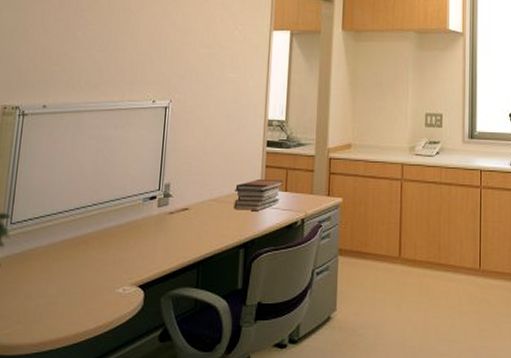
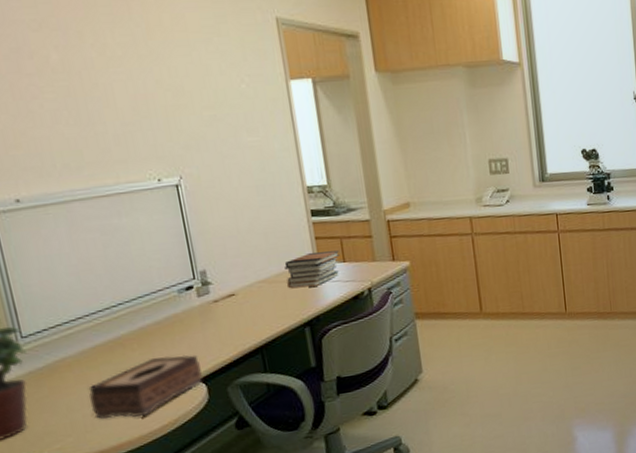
tissue box: none [44,258,144,315] -> present [88,354,203,419]

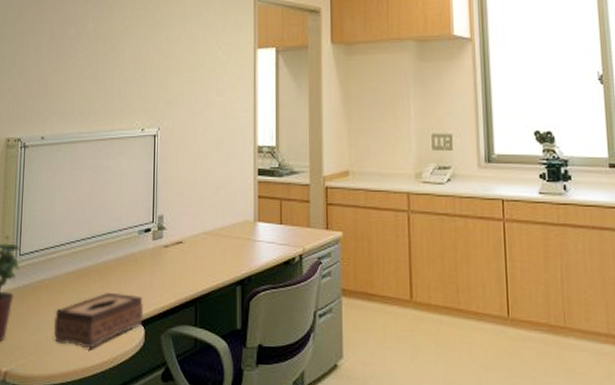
book stack: present [284,250,339,289] -> none [228,211,277,245]

